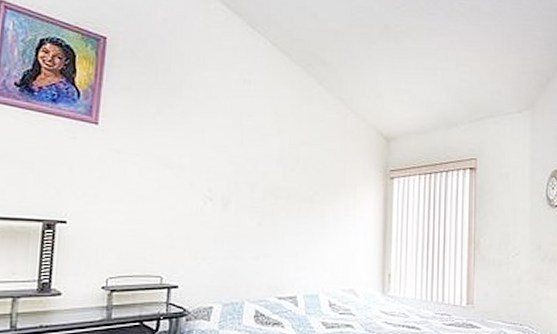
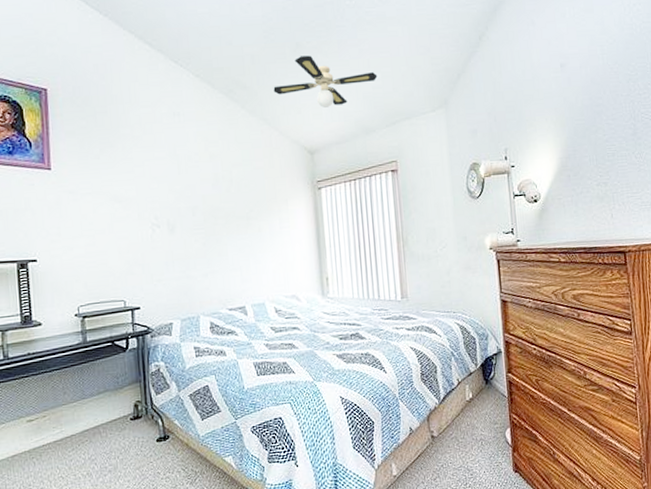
ceiling fan: none [355,39,465,95] -> present [273,55,378,108]

